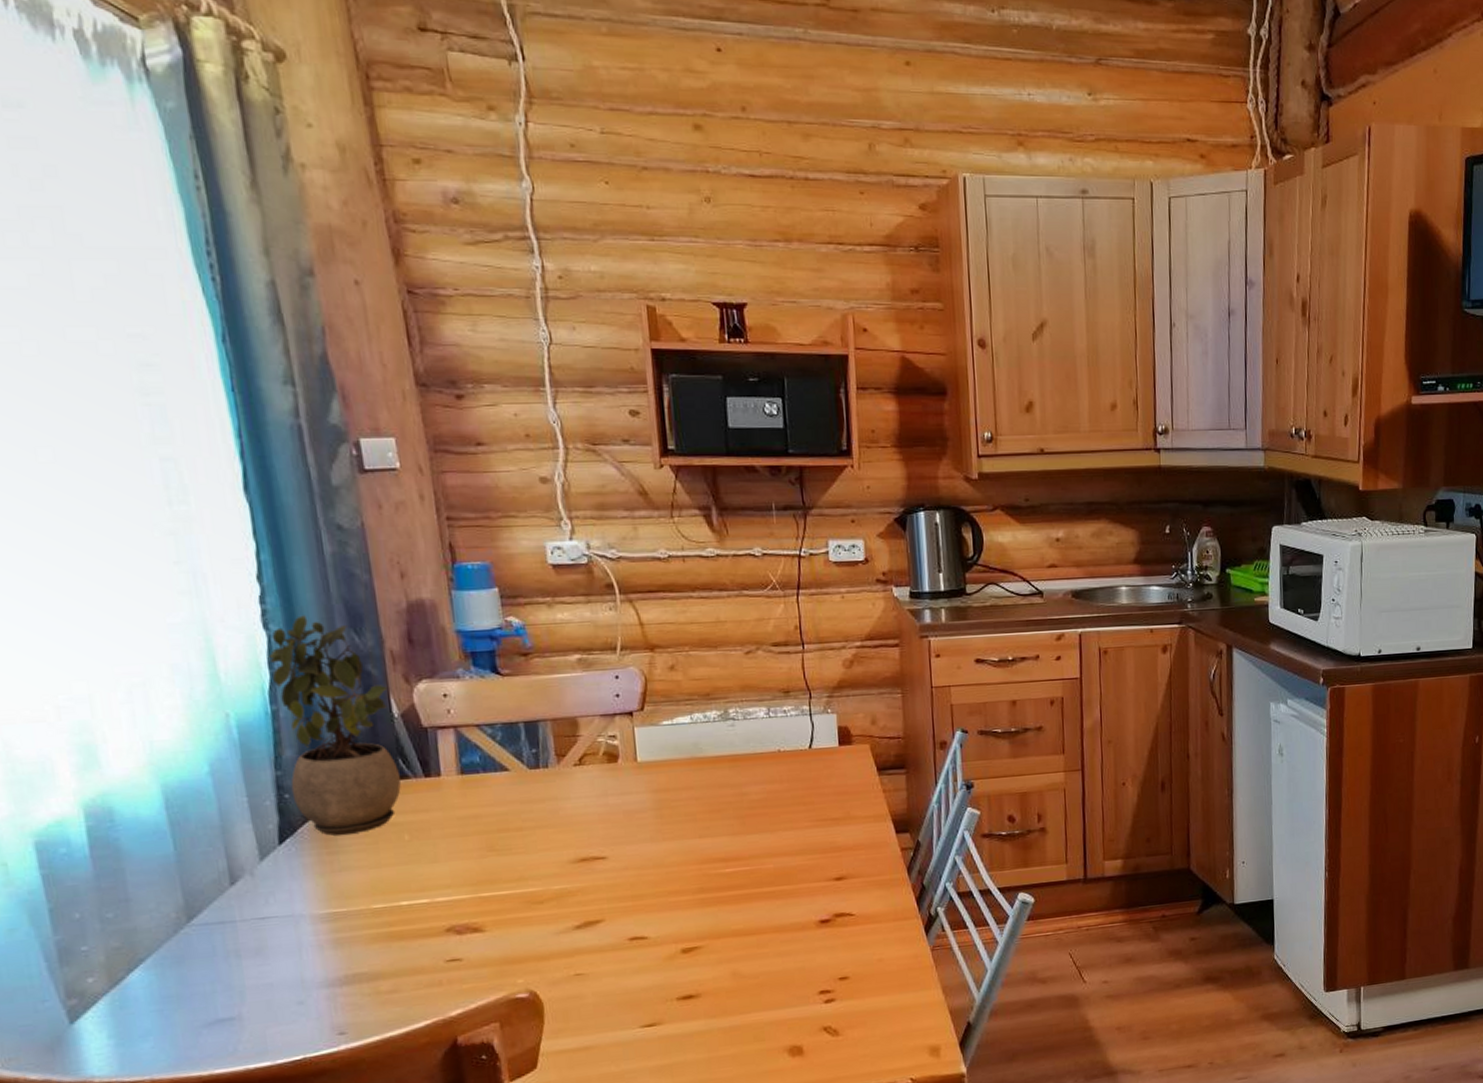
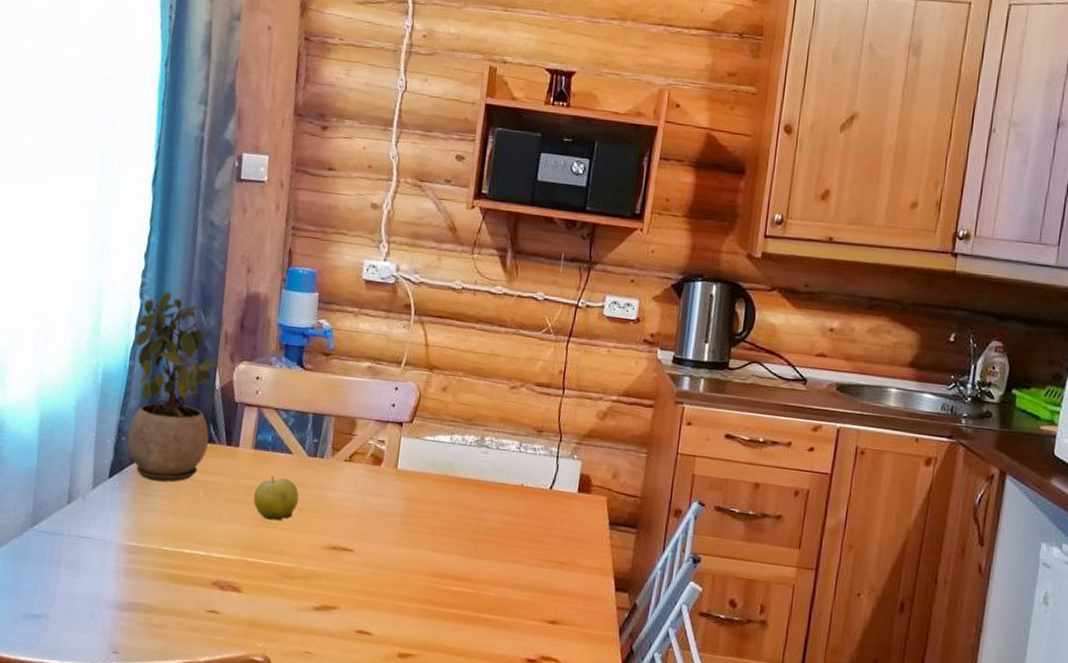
fruit: none [473,799,530,847] -> present [253,476,299,521]

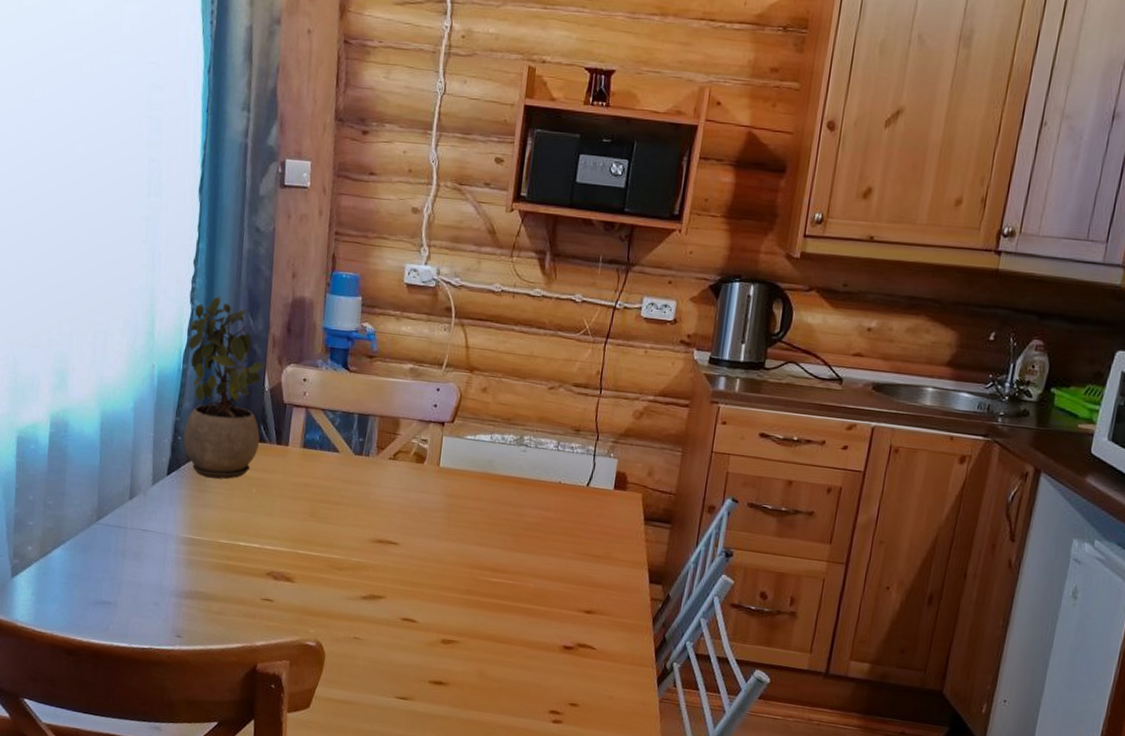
fruit: present [253,476,299,521] -> none [303,473,347,516]

